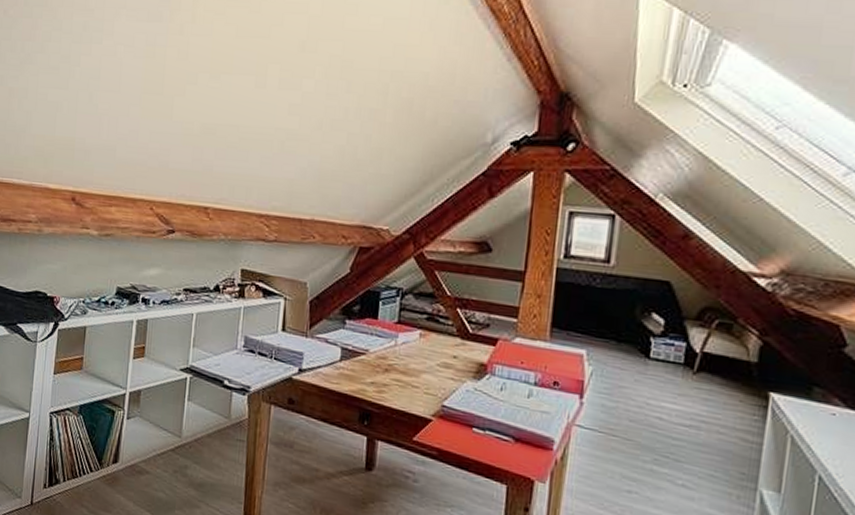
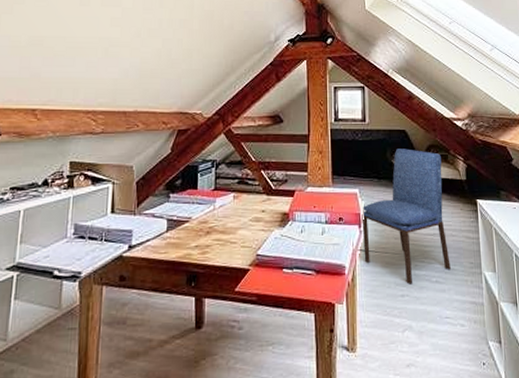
dining chair: none [581,305,722,481] -> present [362,149,451,284]

